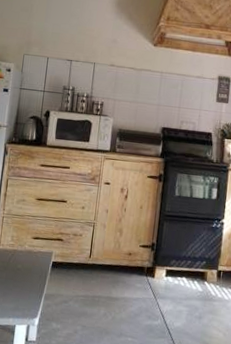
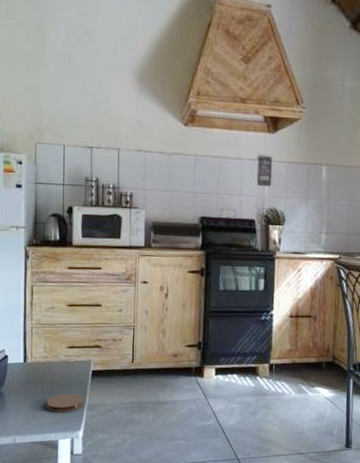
coaster: none [8,281,43,300] -> present [47,393,84,413]

